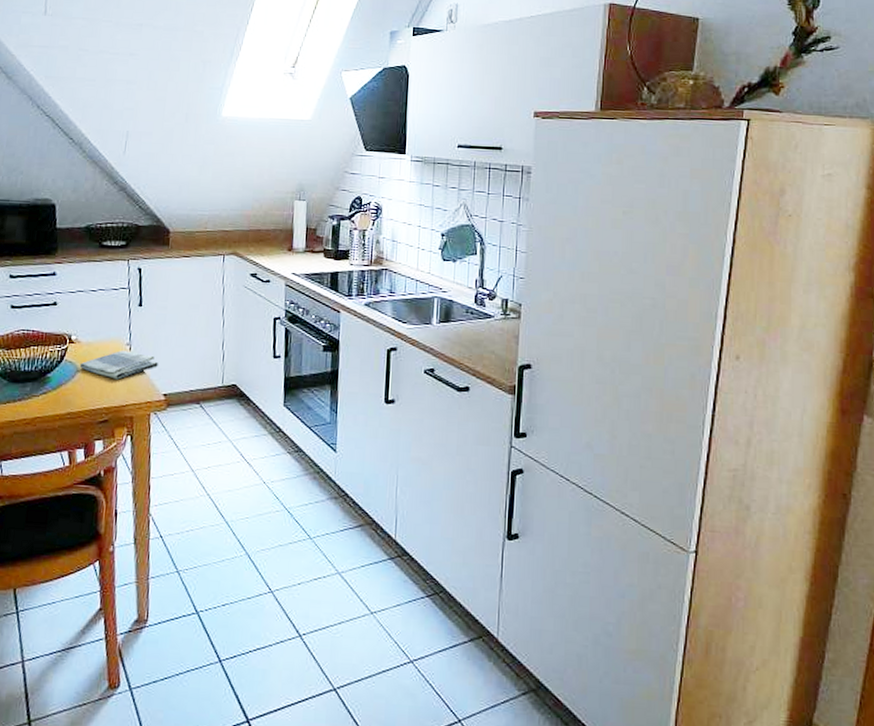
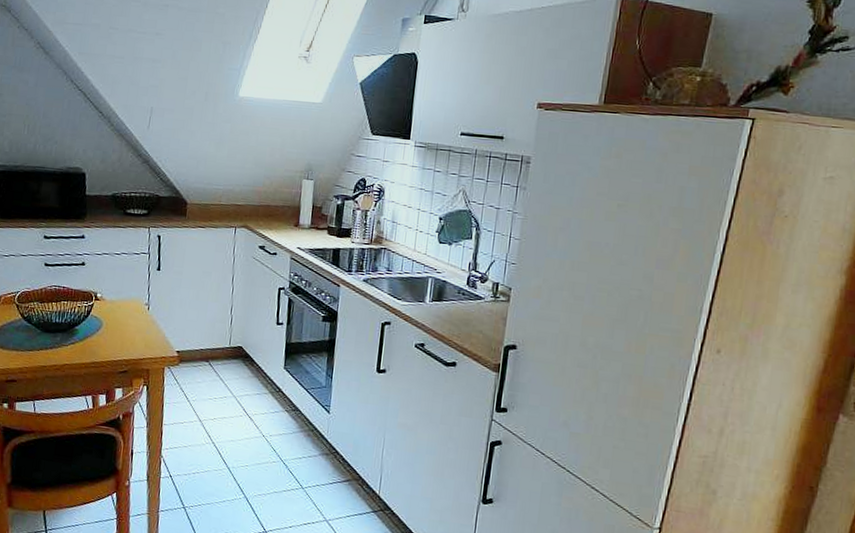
dish towel: present [79,351,159,380] -> none [103,309,174,336]

